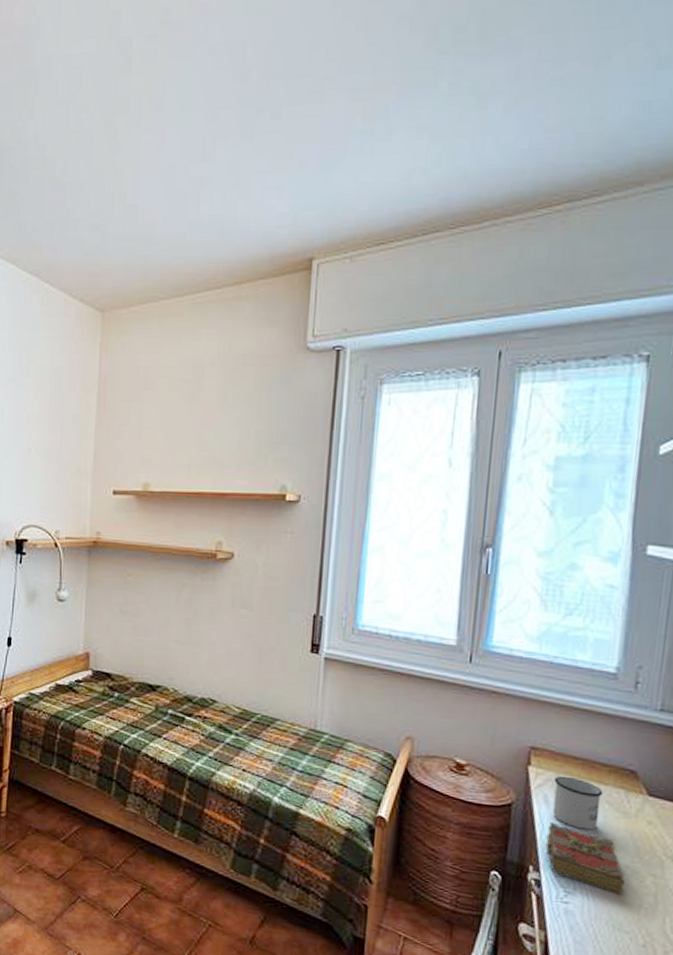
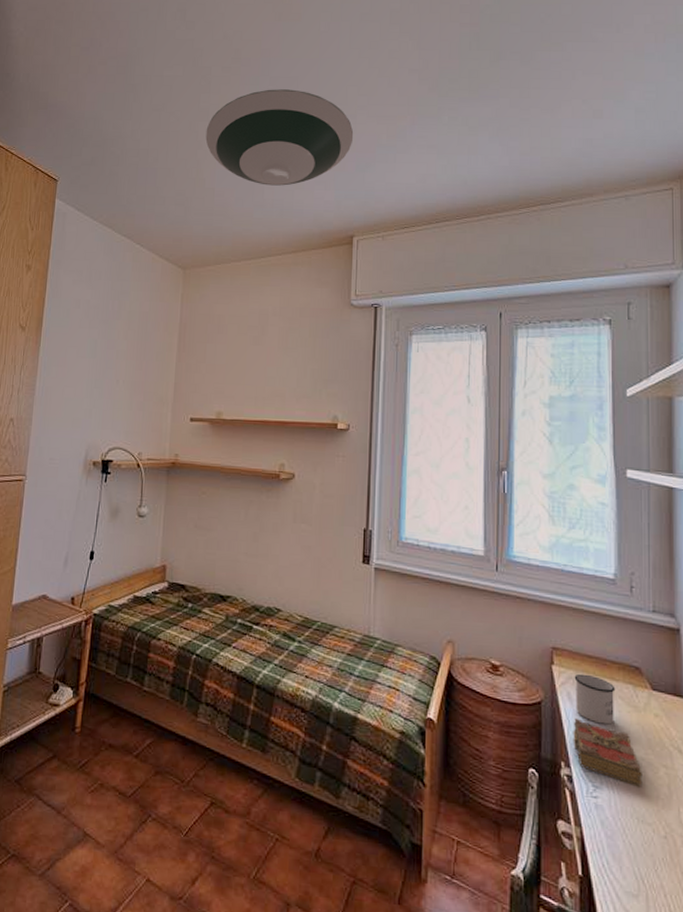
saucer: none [126,60,318,197] -> present [205,89,354,186]

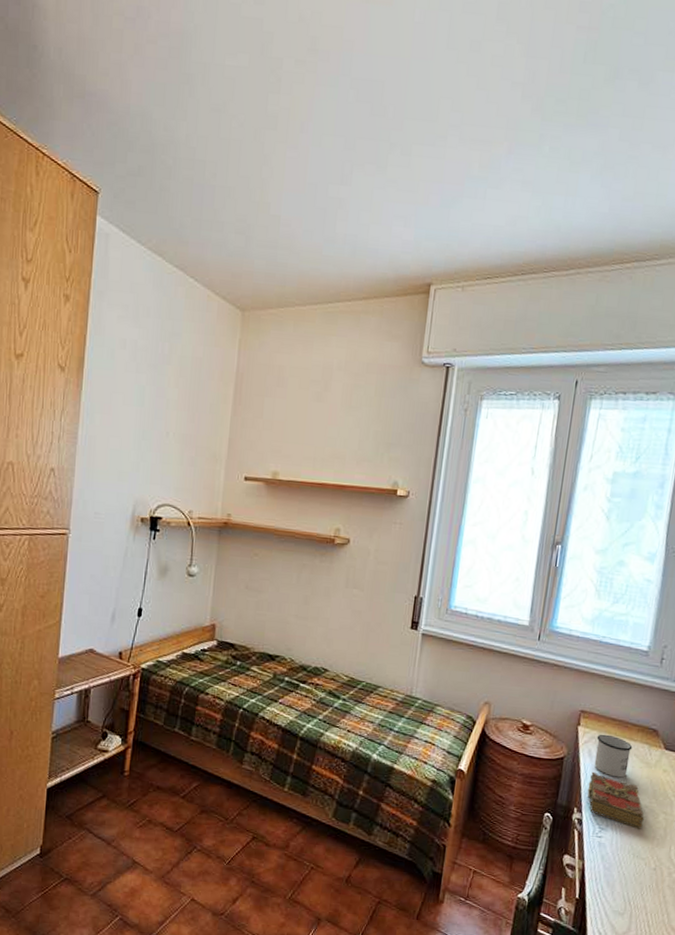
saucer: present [205,89,354,186] -> none [272,94,442,219]

